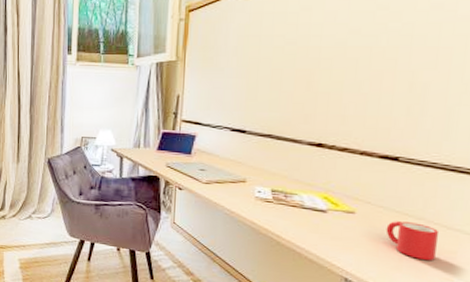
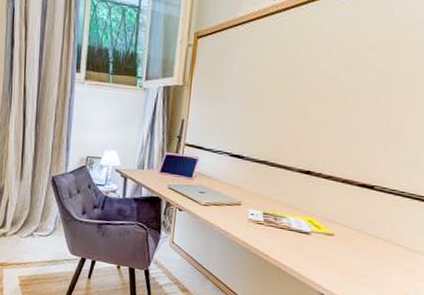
mug: present [385,221,439,260] -> none [358,243,402,278]

